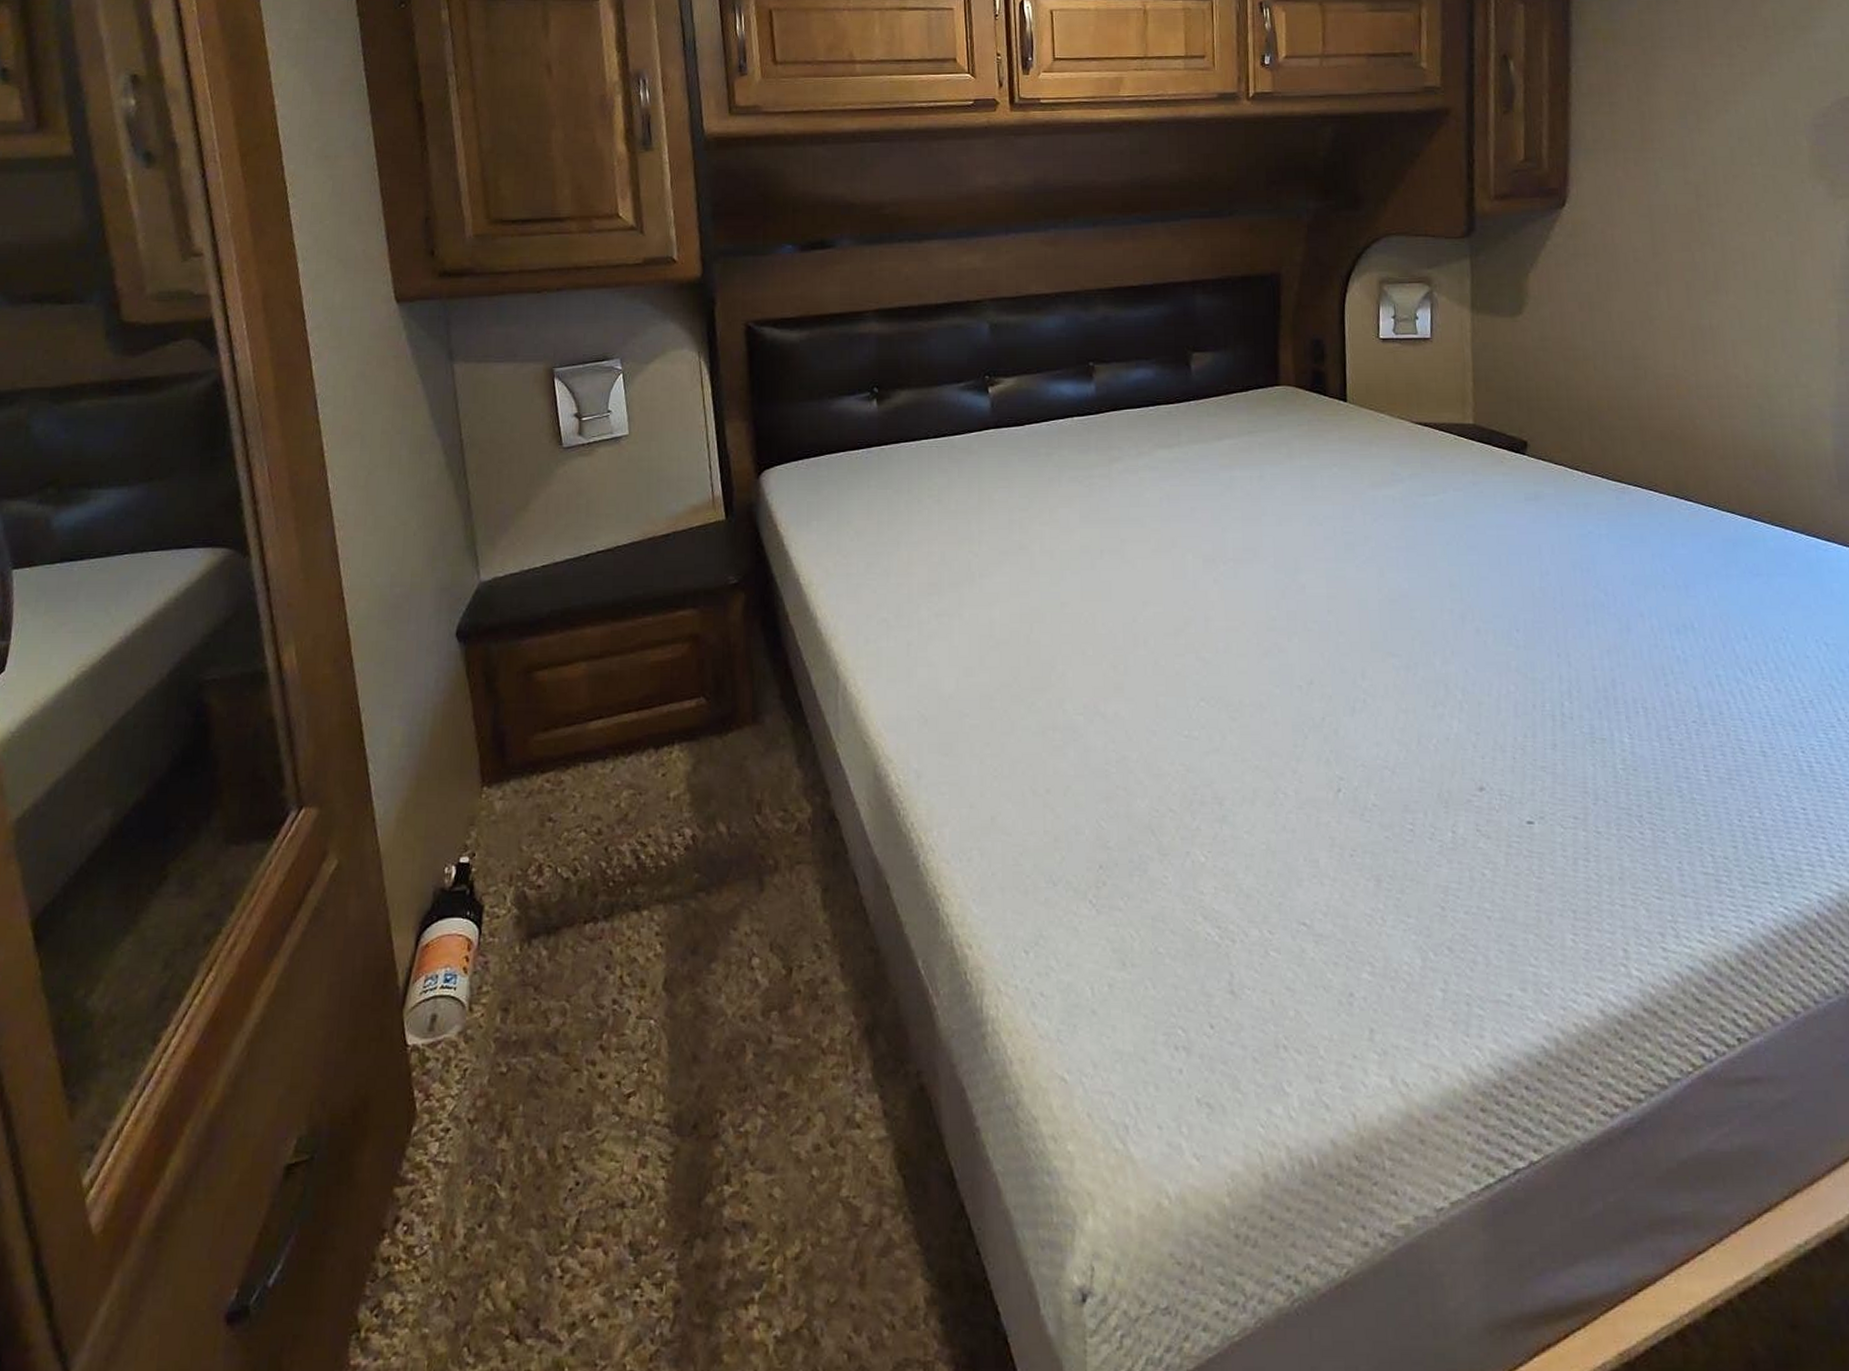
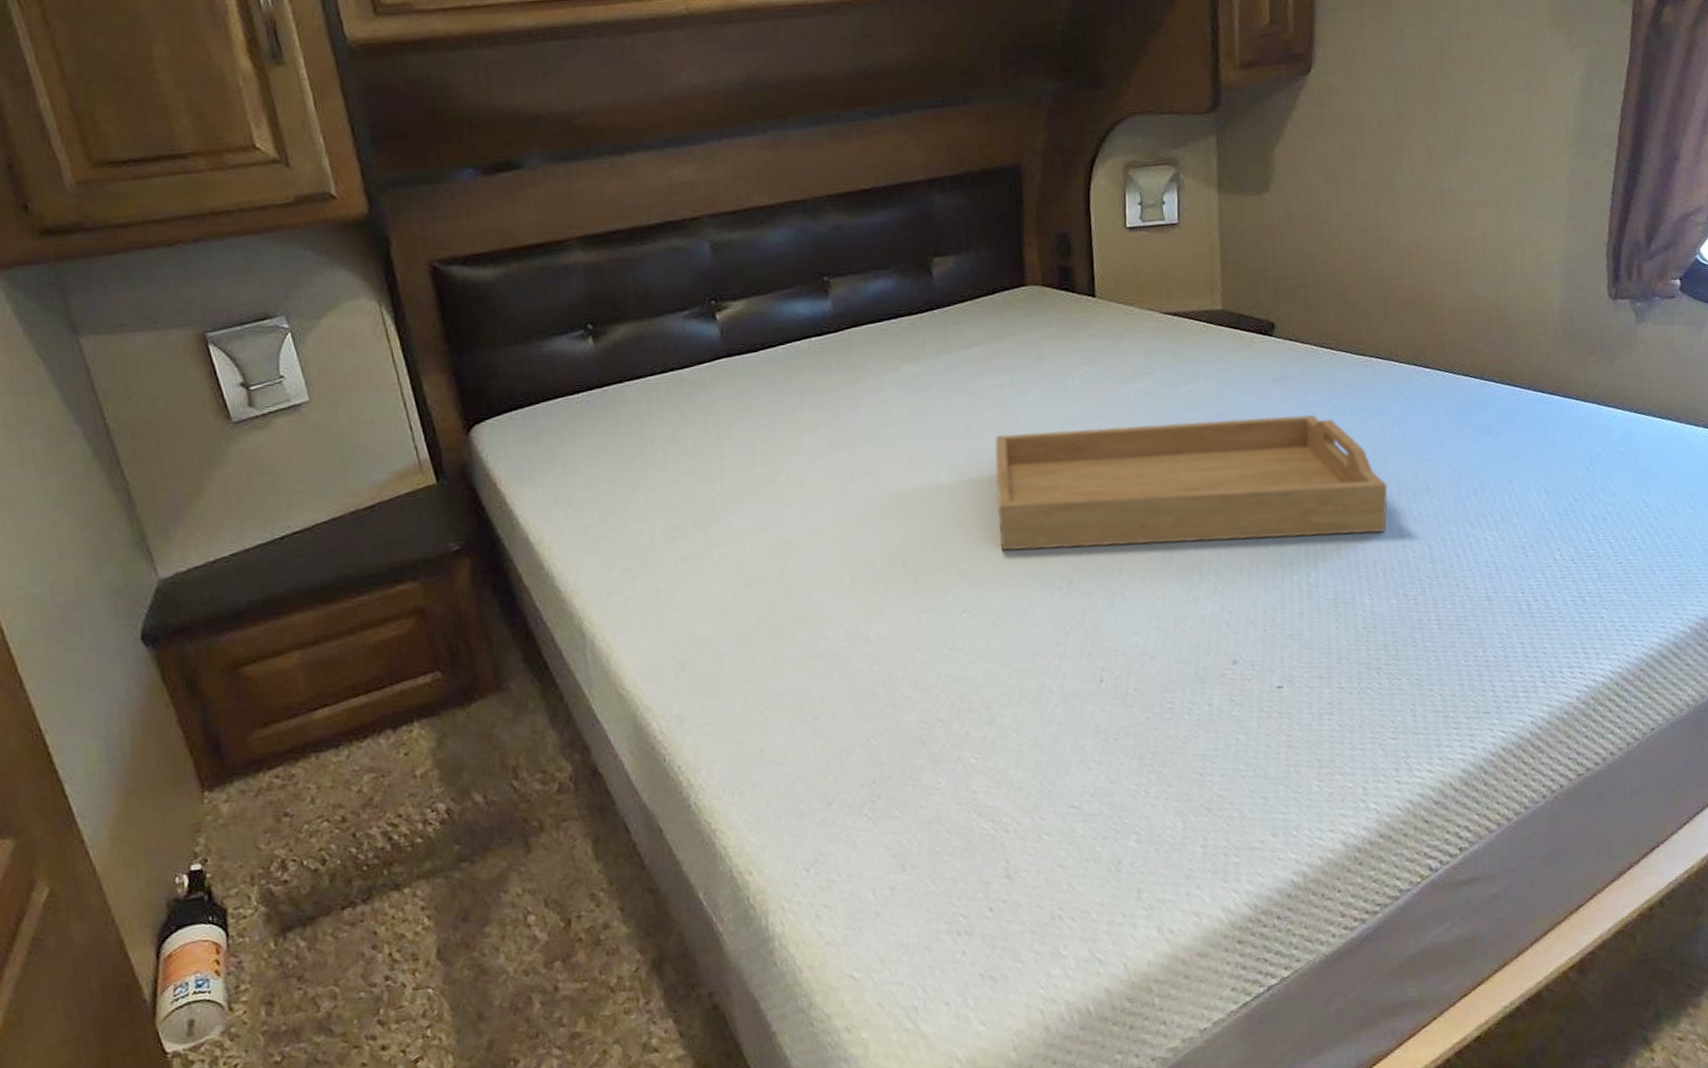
serving tray: none [1240,526,1648,668] -> present [994,415,1388,551]

